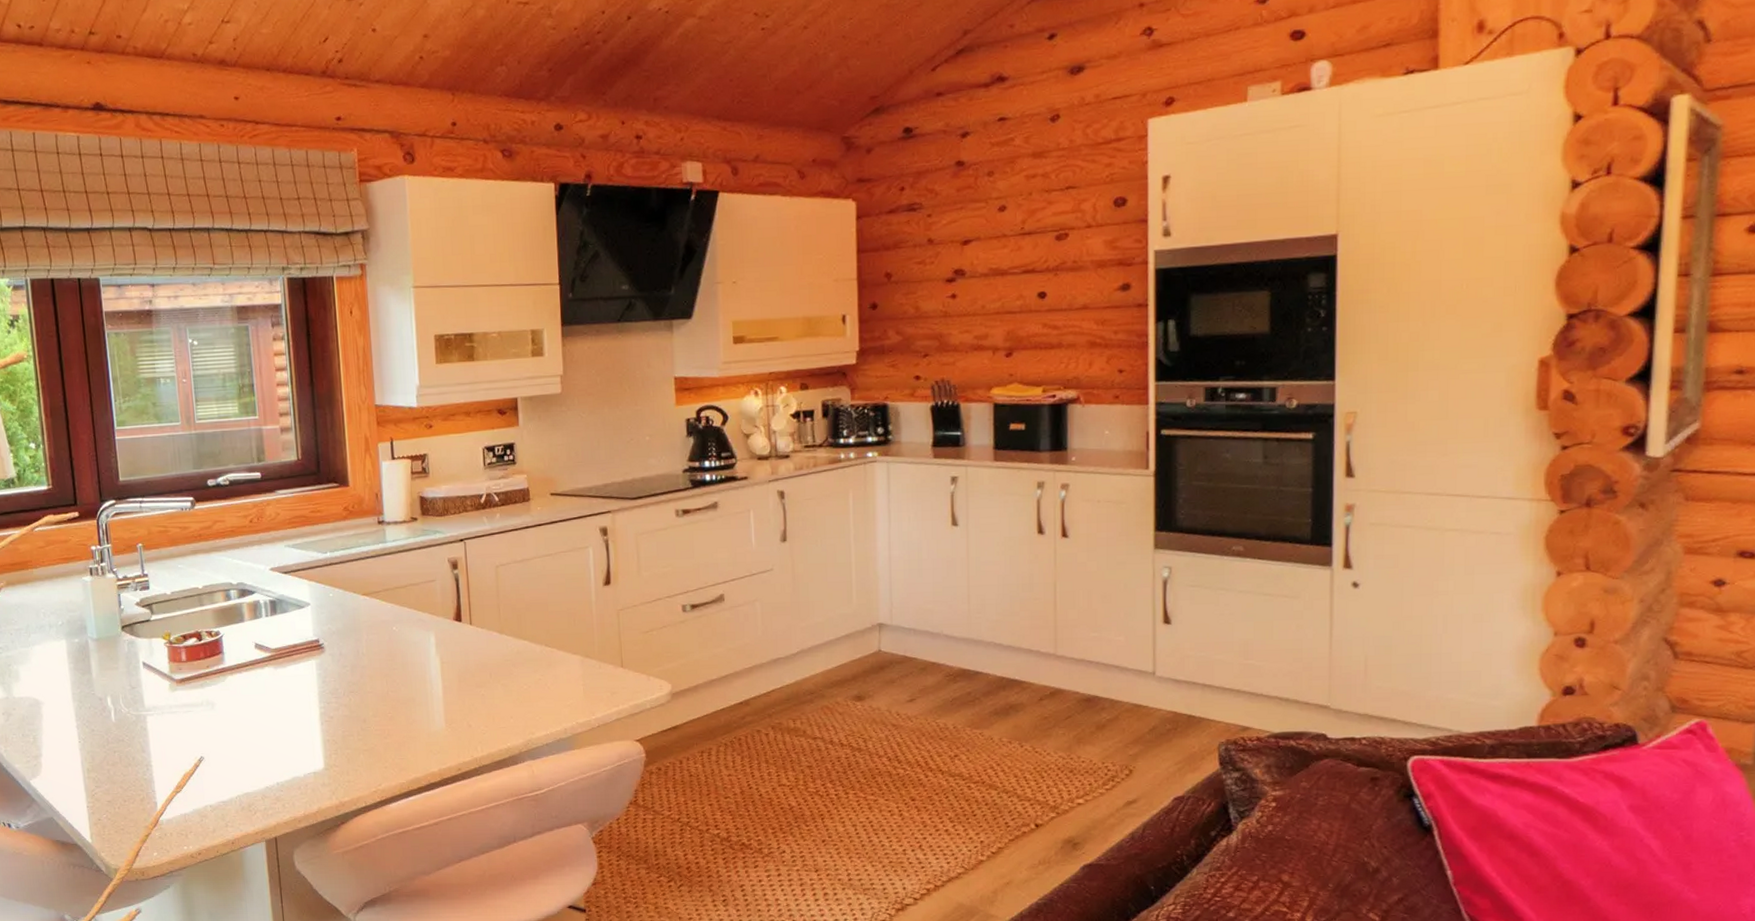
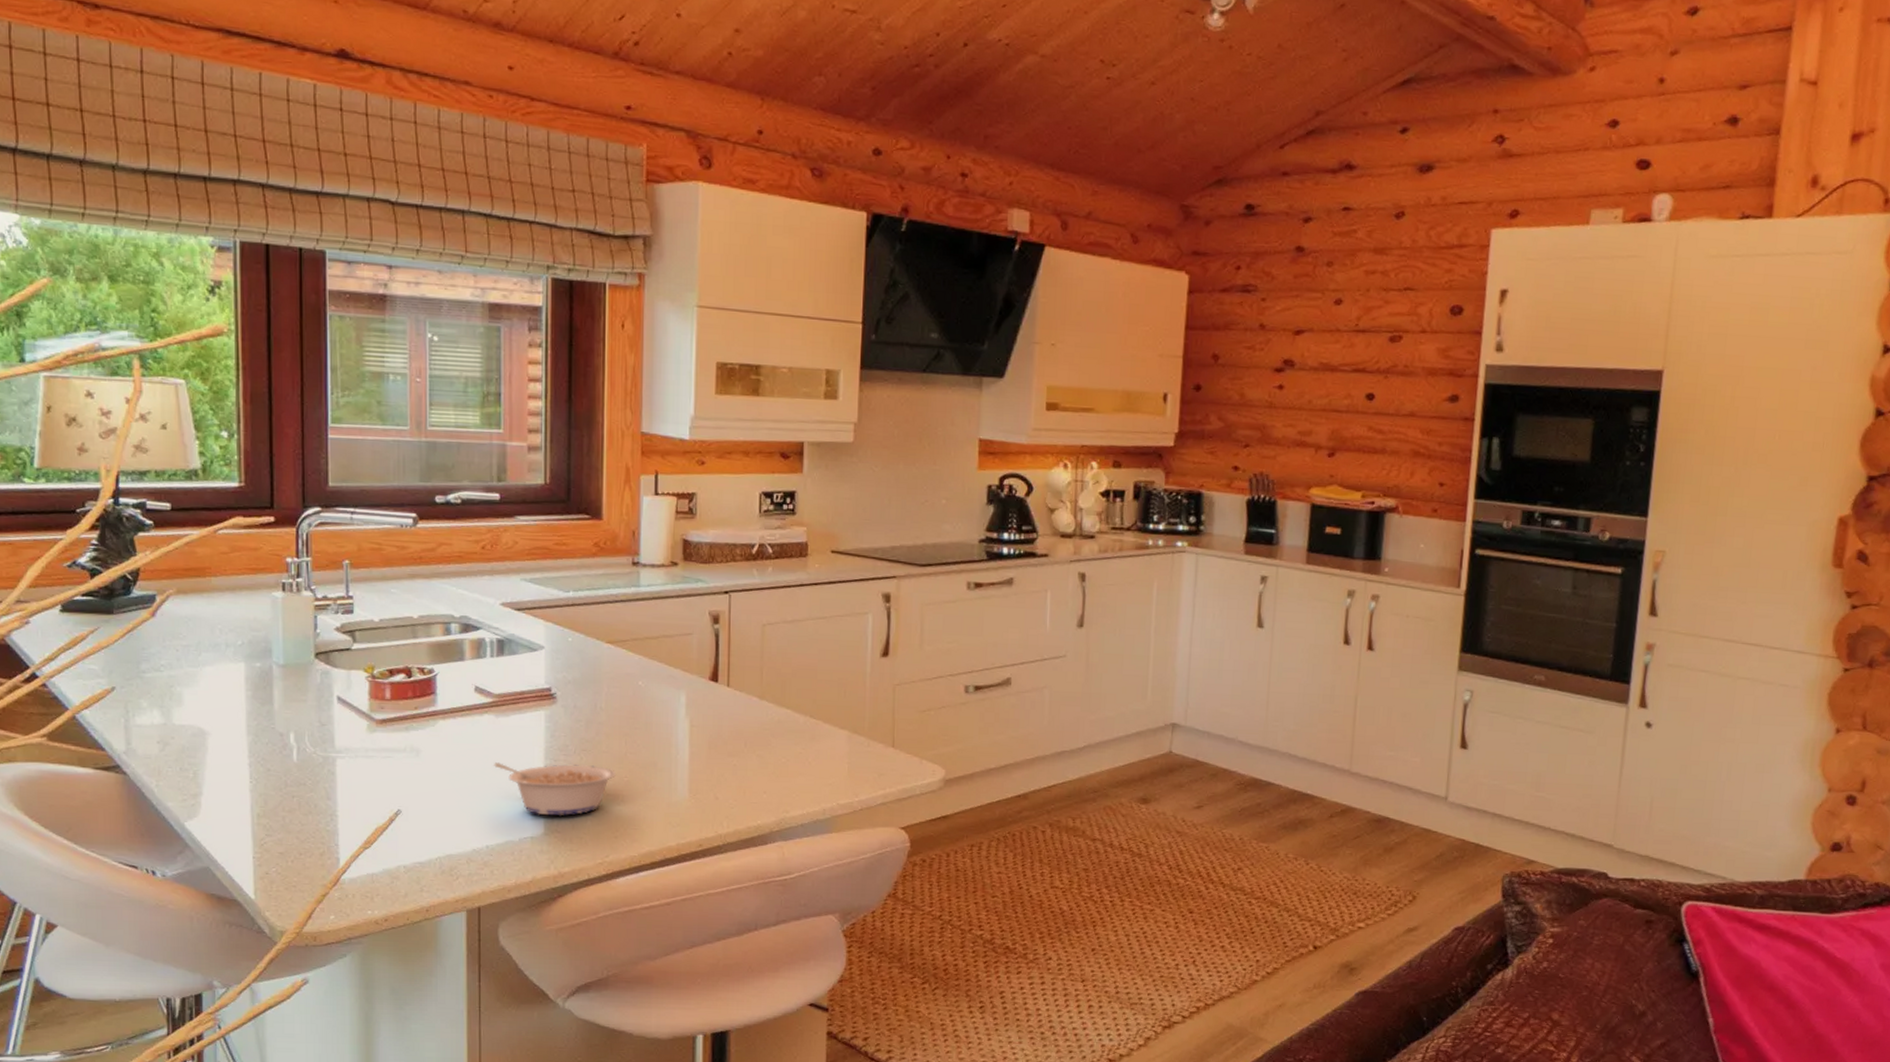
legume: none [277,705,381,753] -> present [494,762,616,816]

